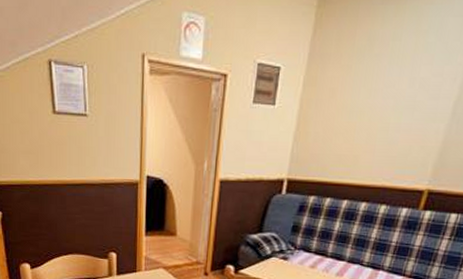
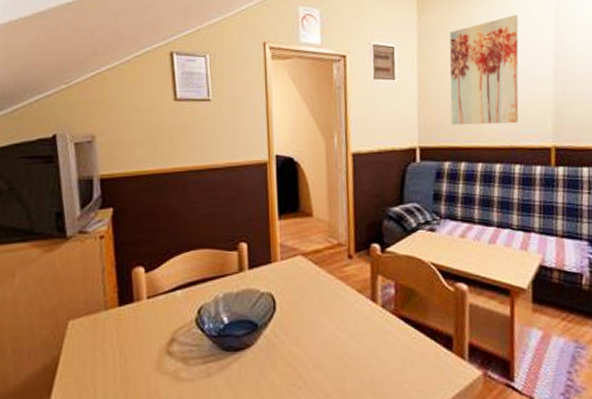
wall art: none [325,34,431,163] -> present [449,15,519,125]

